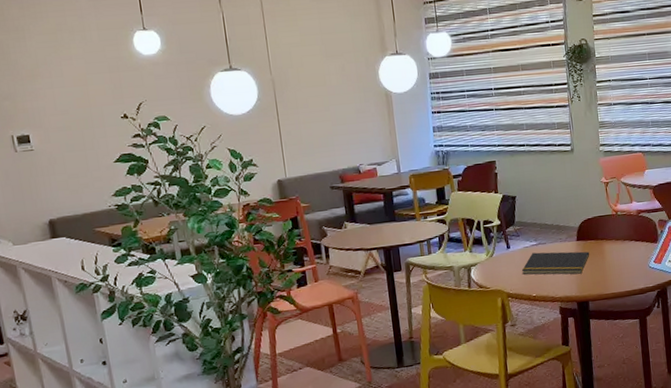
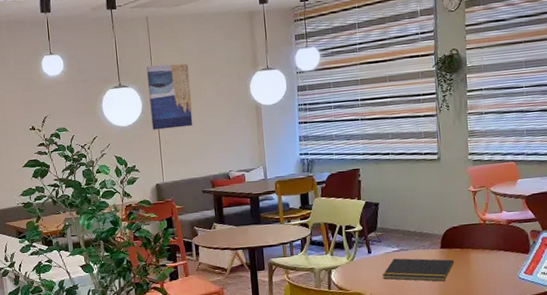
wall art: none [262,45,318,120] -> present [147,63,193,130]

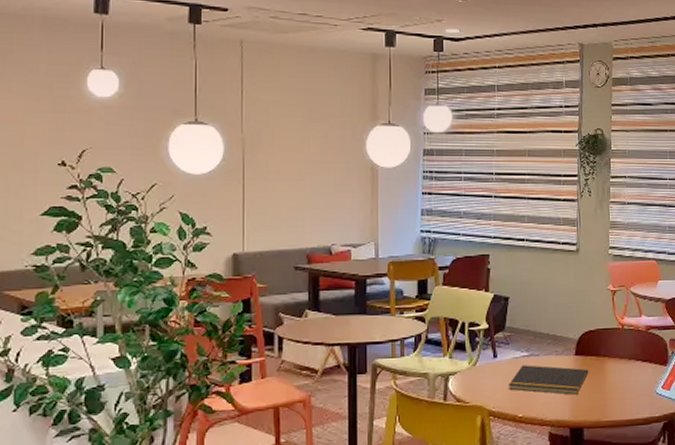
wall art: present [147,63,193,130] -> none [235,101,290,184]

